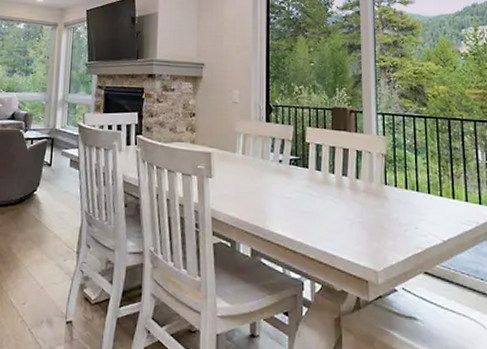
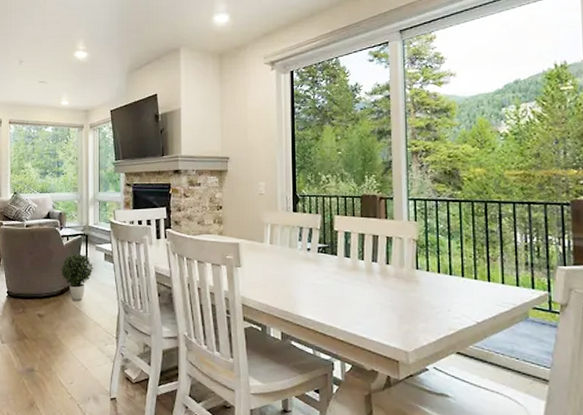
potted plant: none [21,158,57,211] -> present [60,254,93,301]

